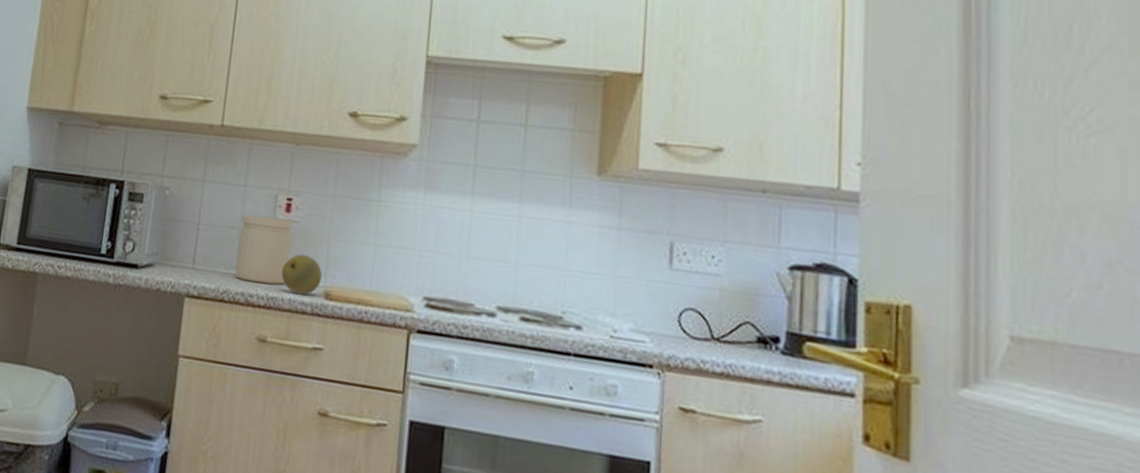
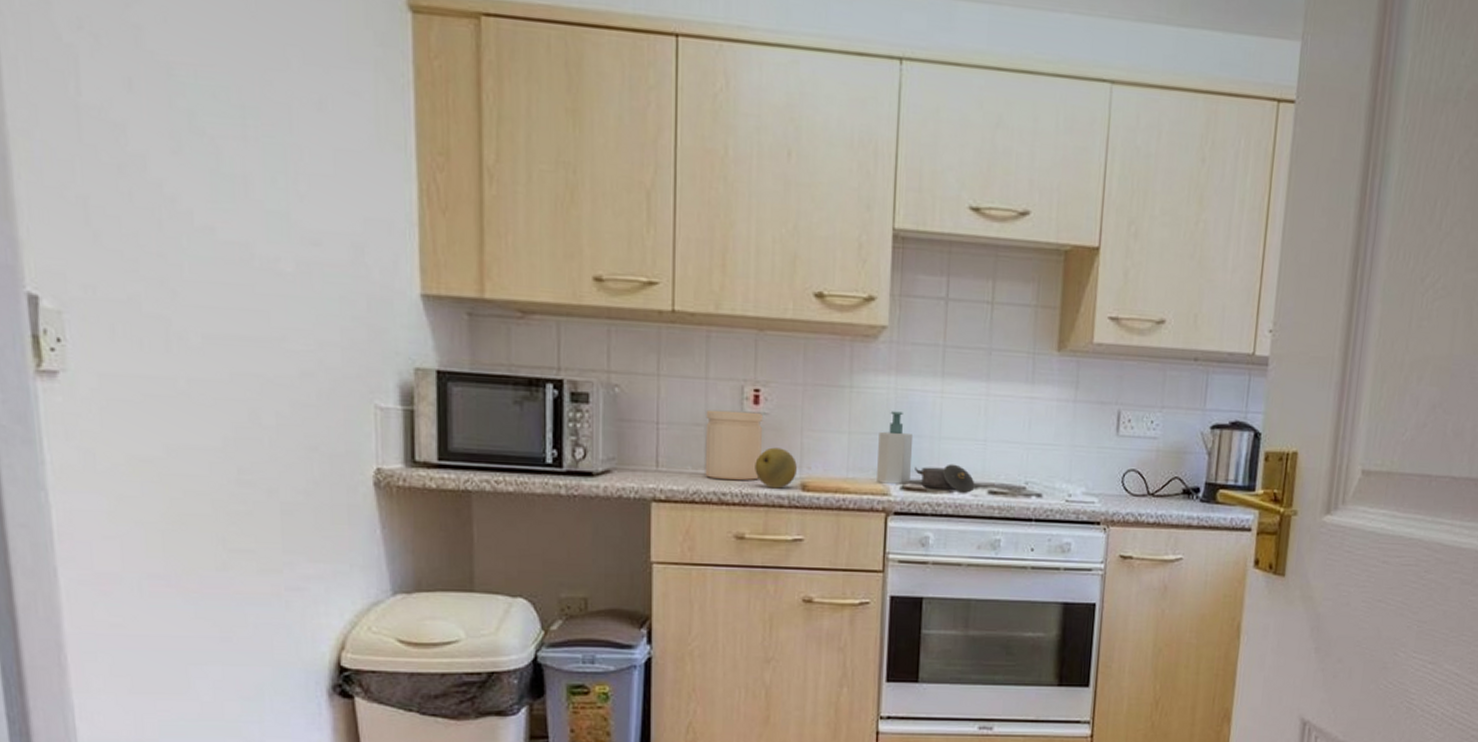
soap bottle: none [400,227,440,303] -> present [877,411,914,485]
cooking pot: none [440,284,506,318] -> present [915,464,975,493]

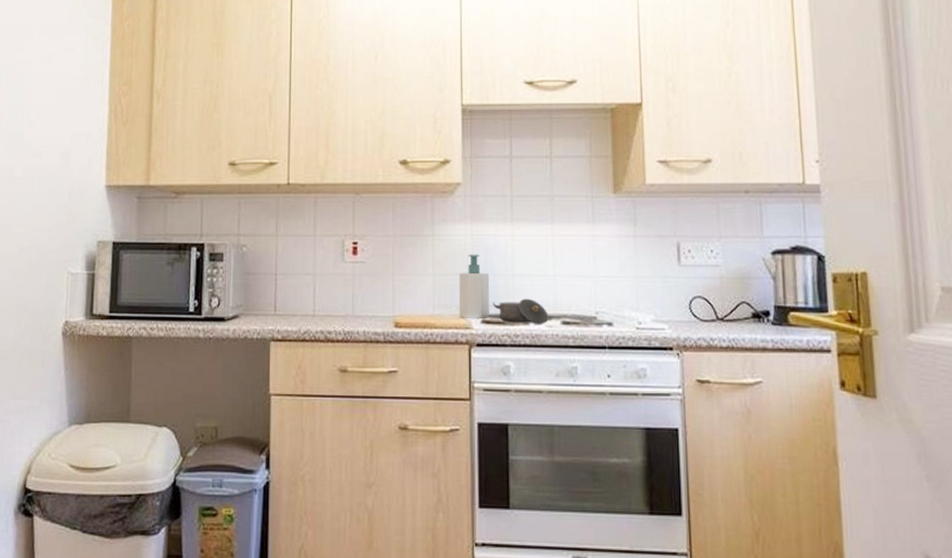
jar: present [705,409,764,481] -> none [314,261,361,321]
fruit: present [755,447,797,489] -> none [355,290,390,326]

